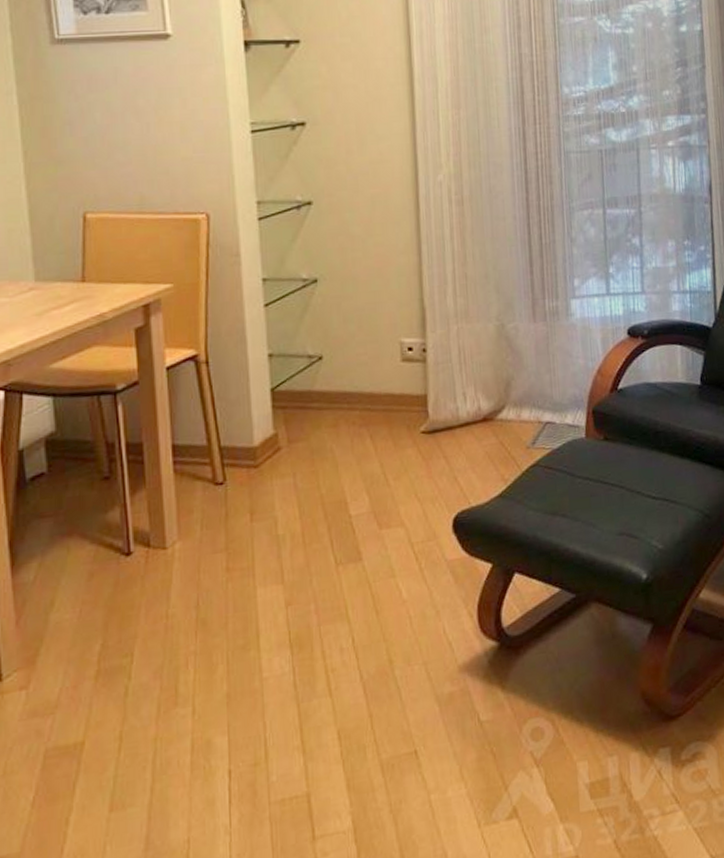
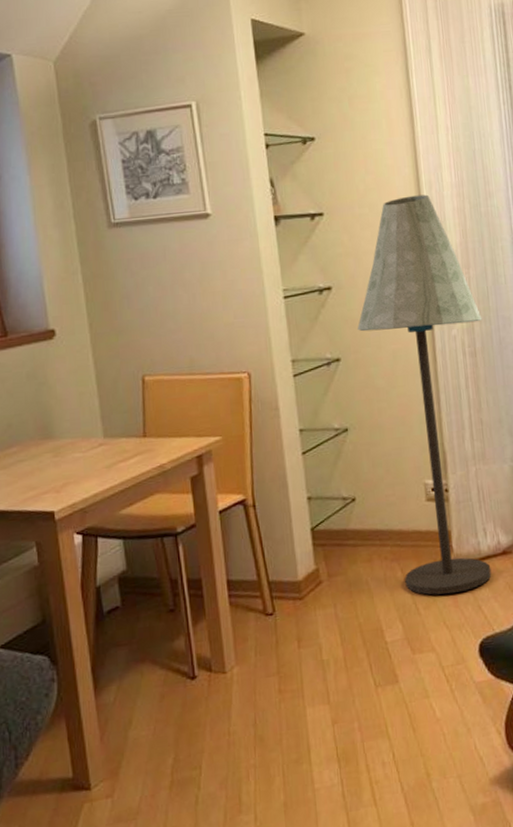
floor lamp: none [332,26,472,465] -> present [357,194,492,595]

